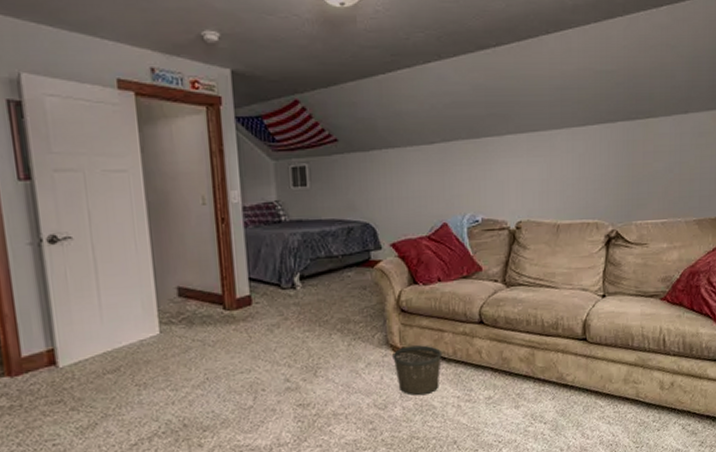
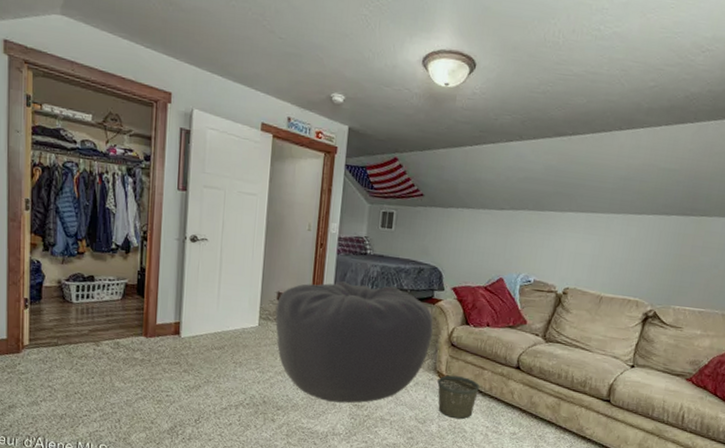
bean bag chair: none [178,255,377,408] -> present [275,281,433,403]

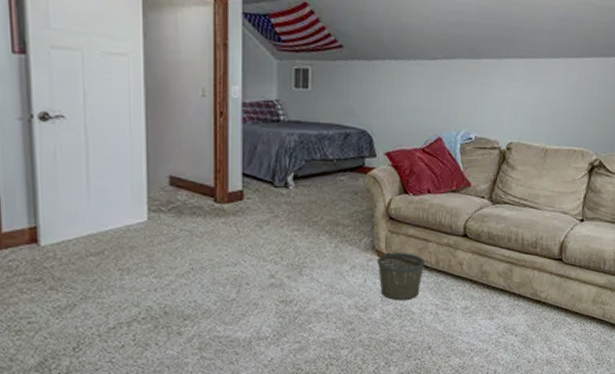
bean bag chair: present [275,281,433,403] -> none [169,156,367,301]

